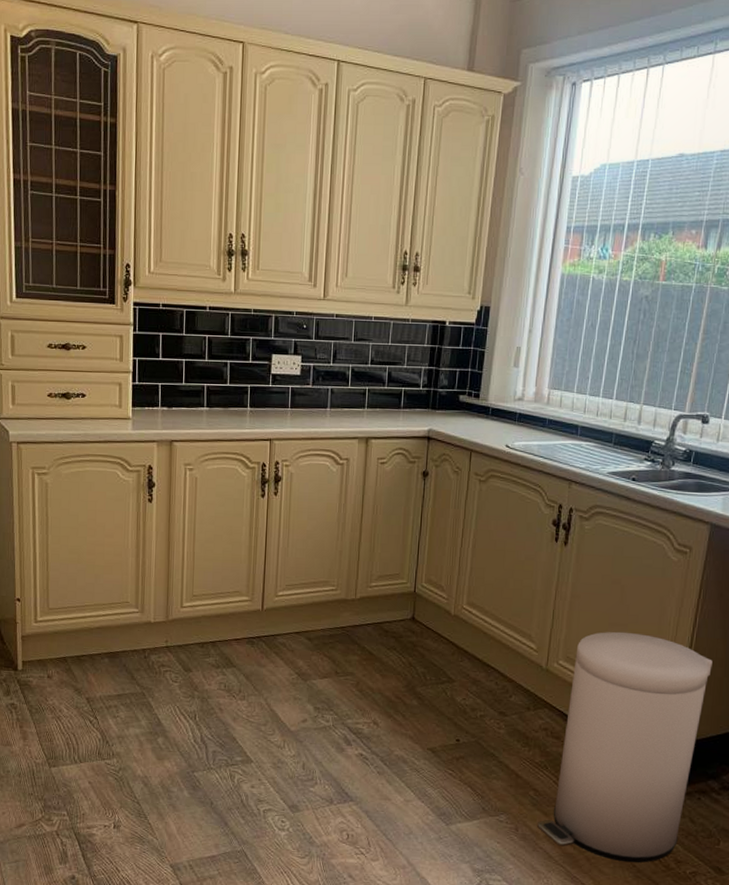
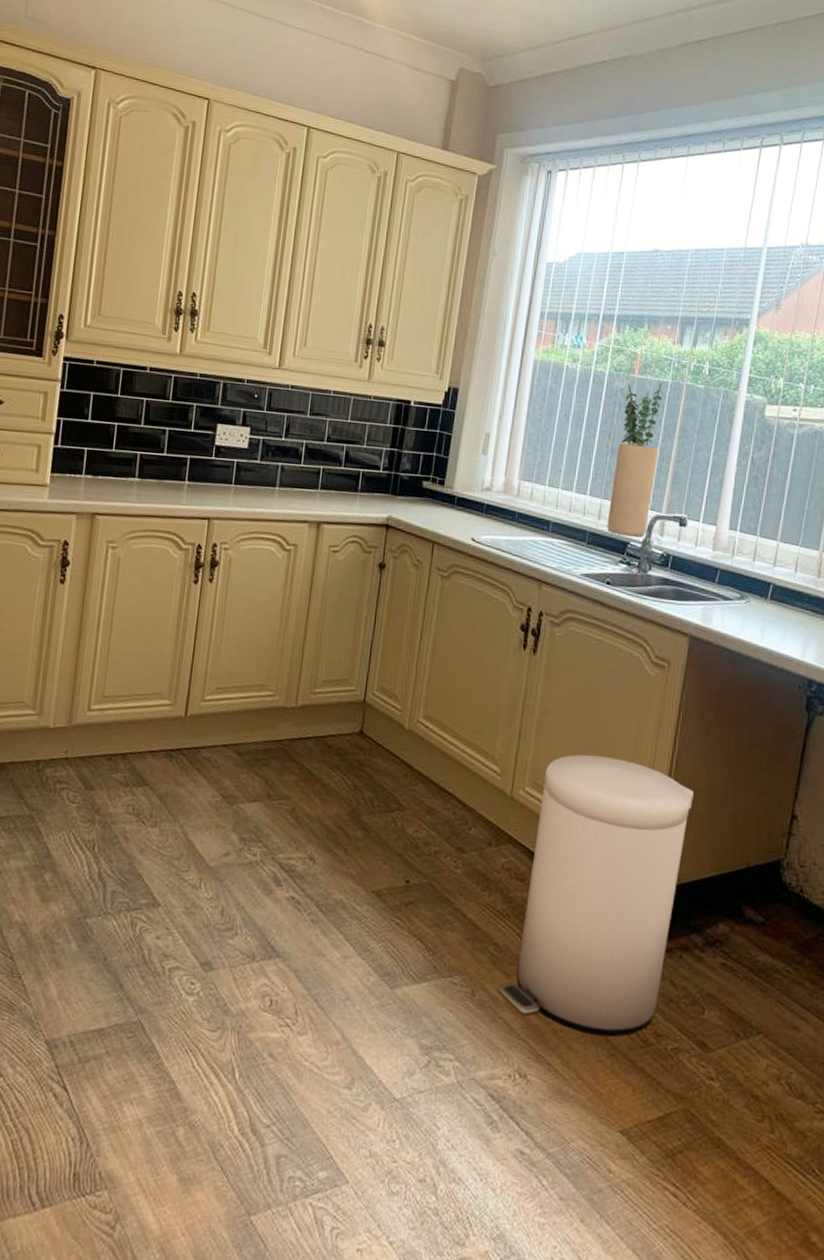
vase: none [632,287,688,436] -> present [607,382,664,537]

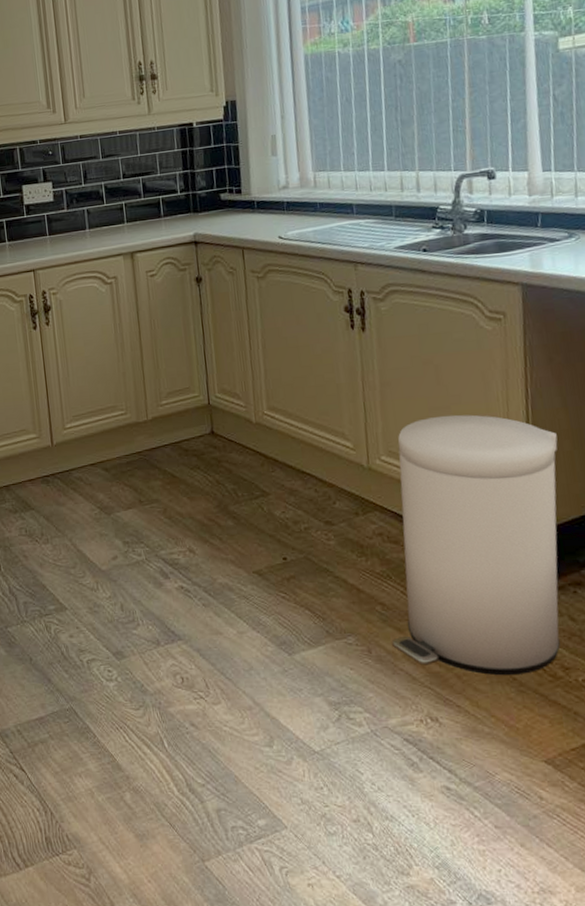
vase: present [607,382,664,537] -> none [404,44,454,202]

